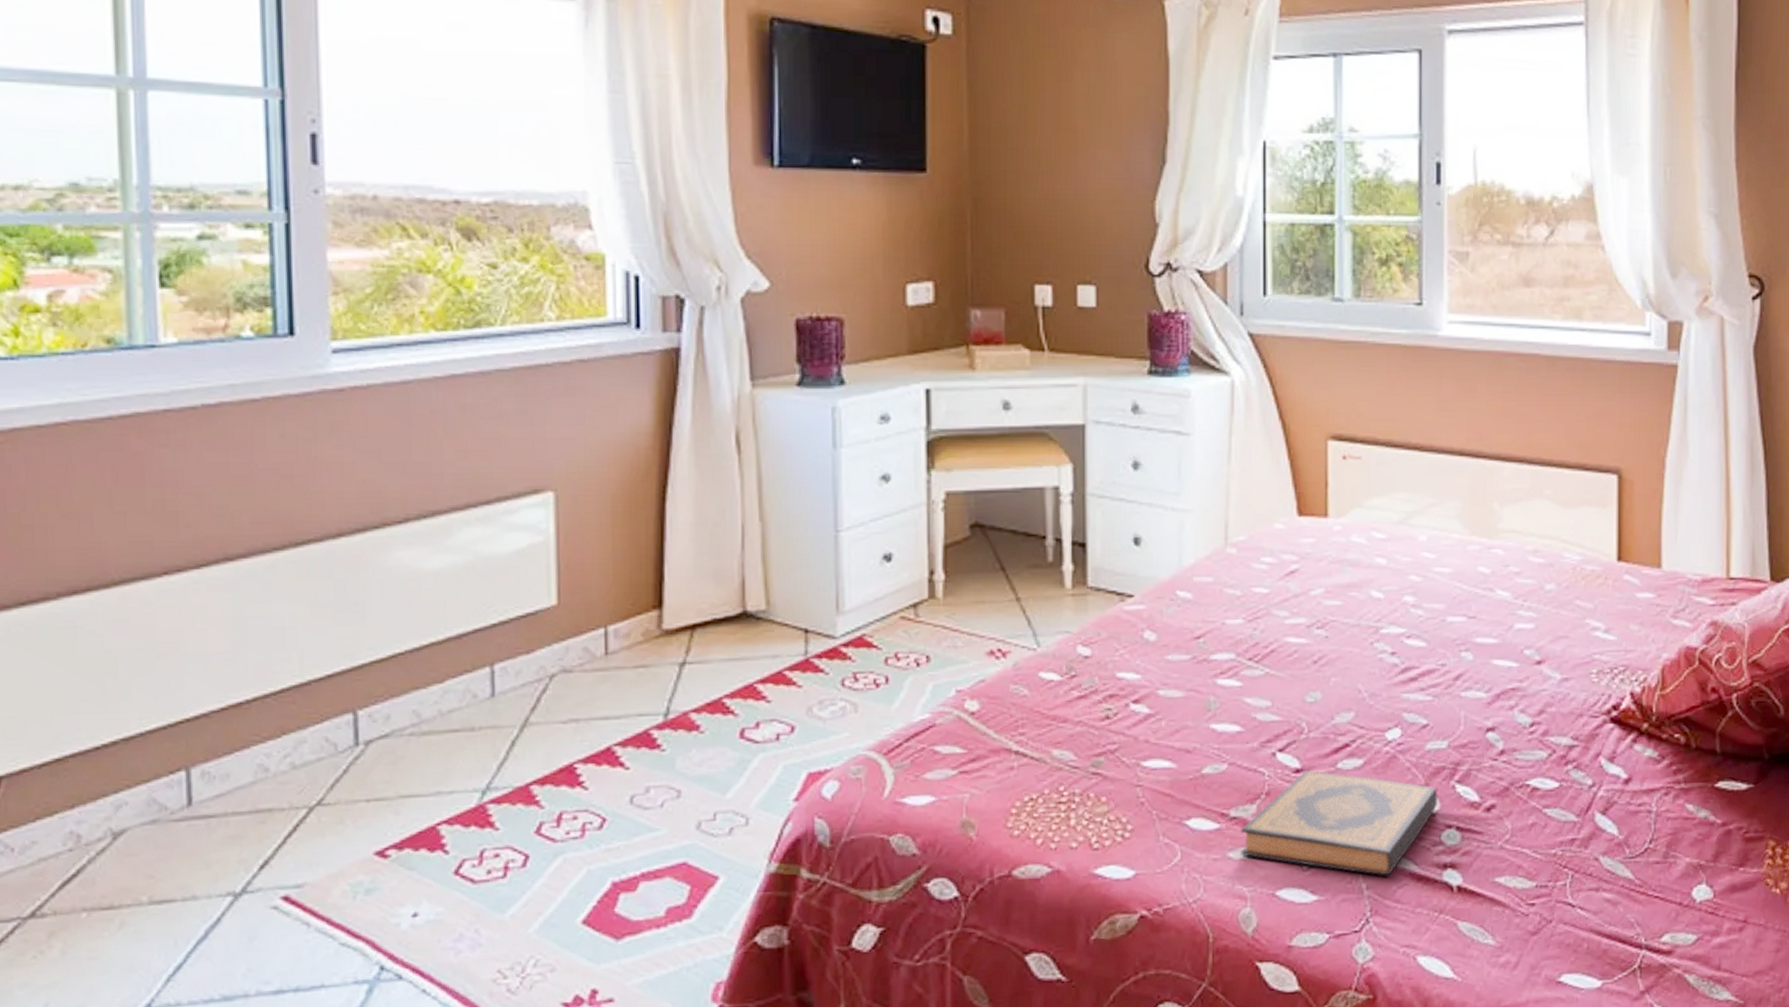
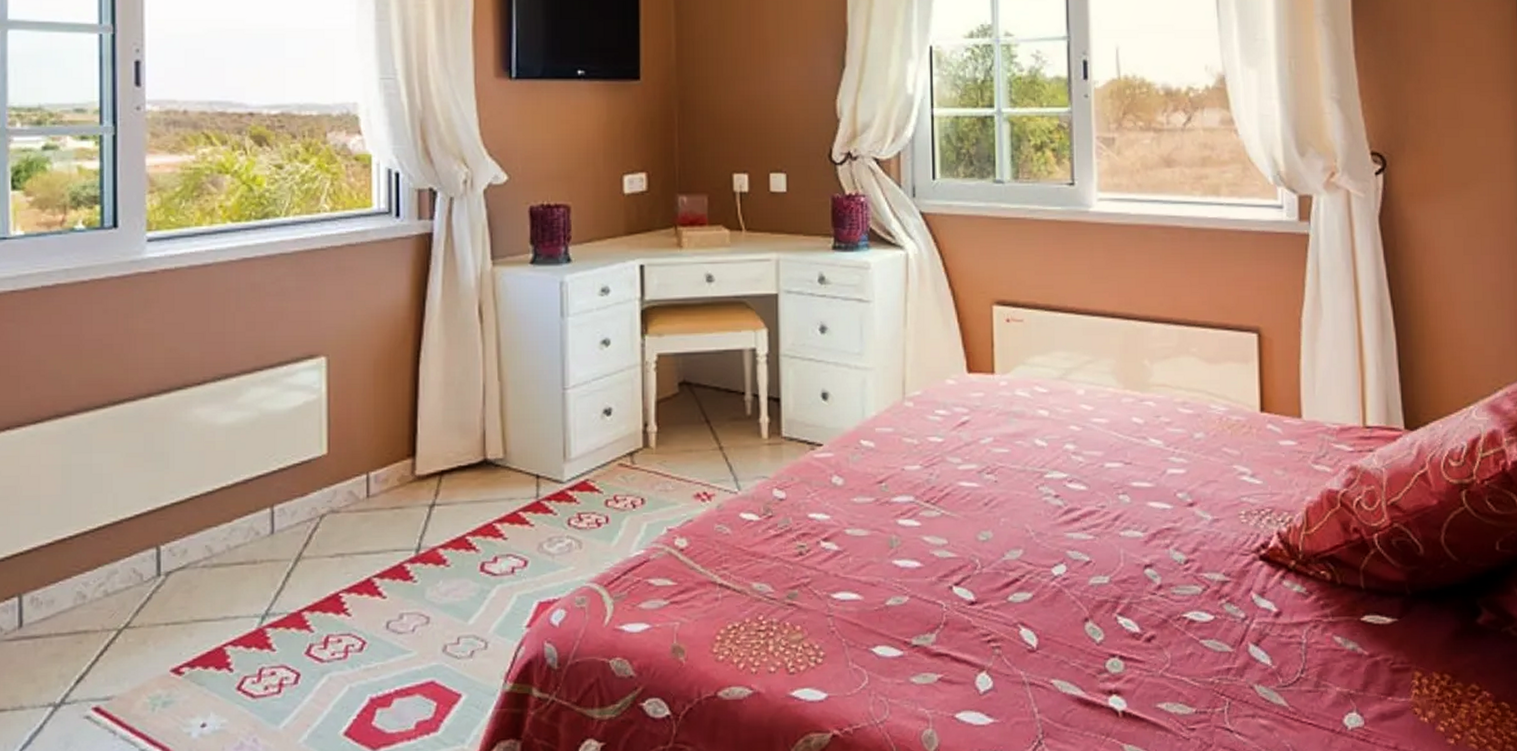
hardback book: present [1240,769,1438,876] -> none [921,602,1102,701]

